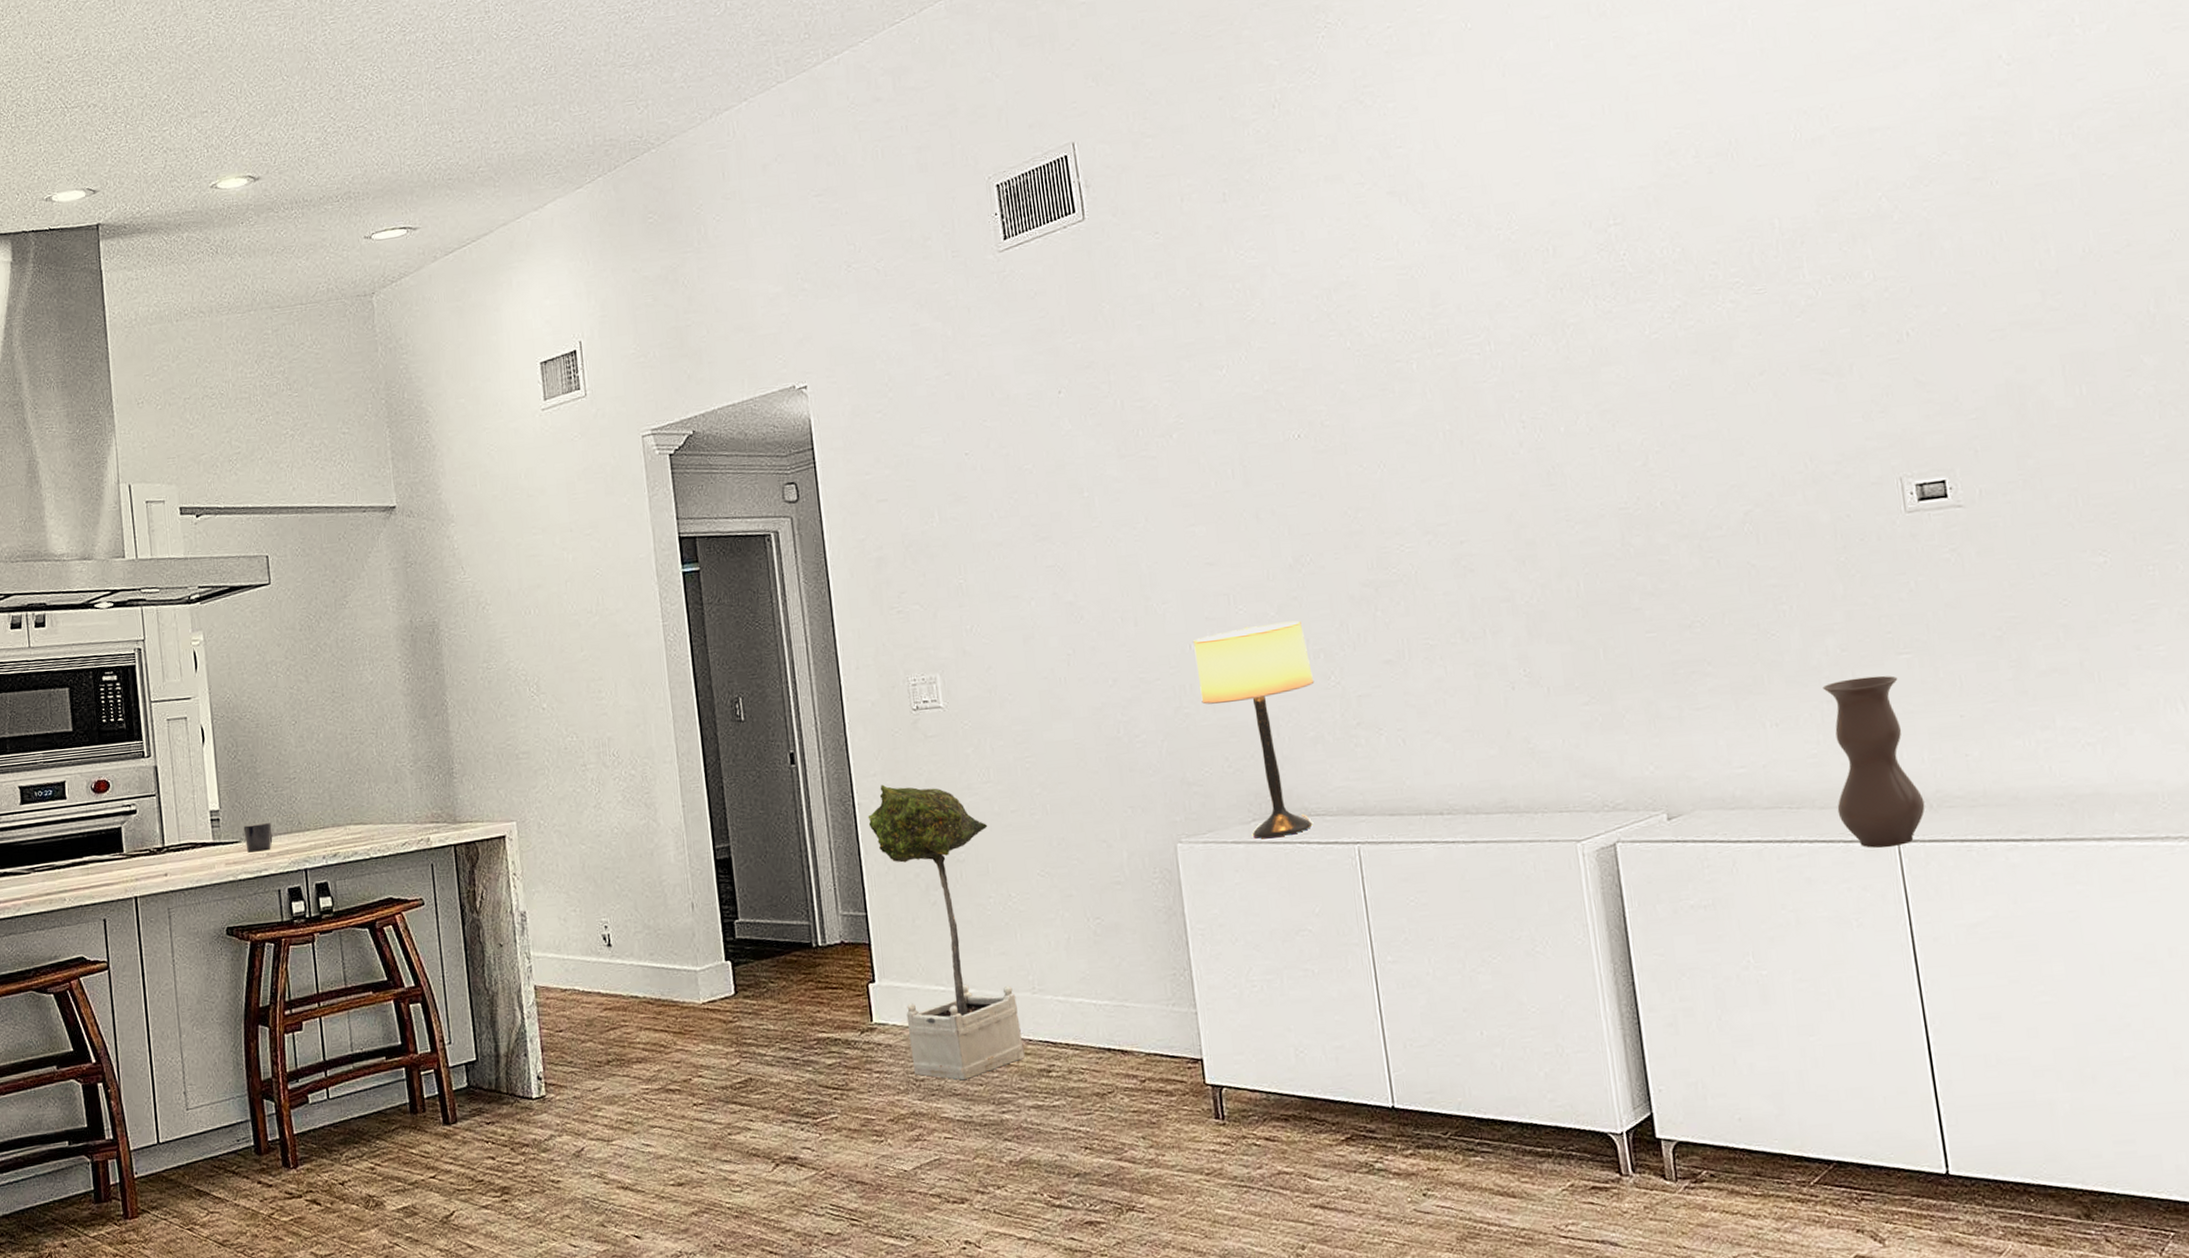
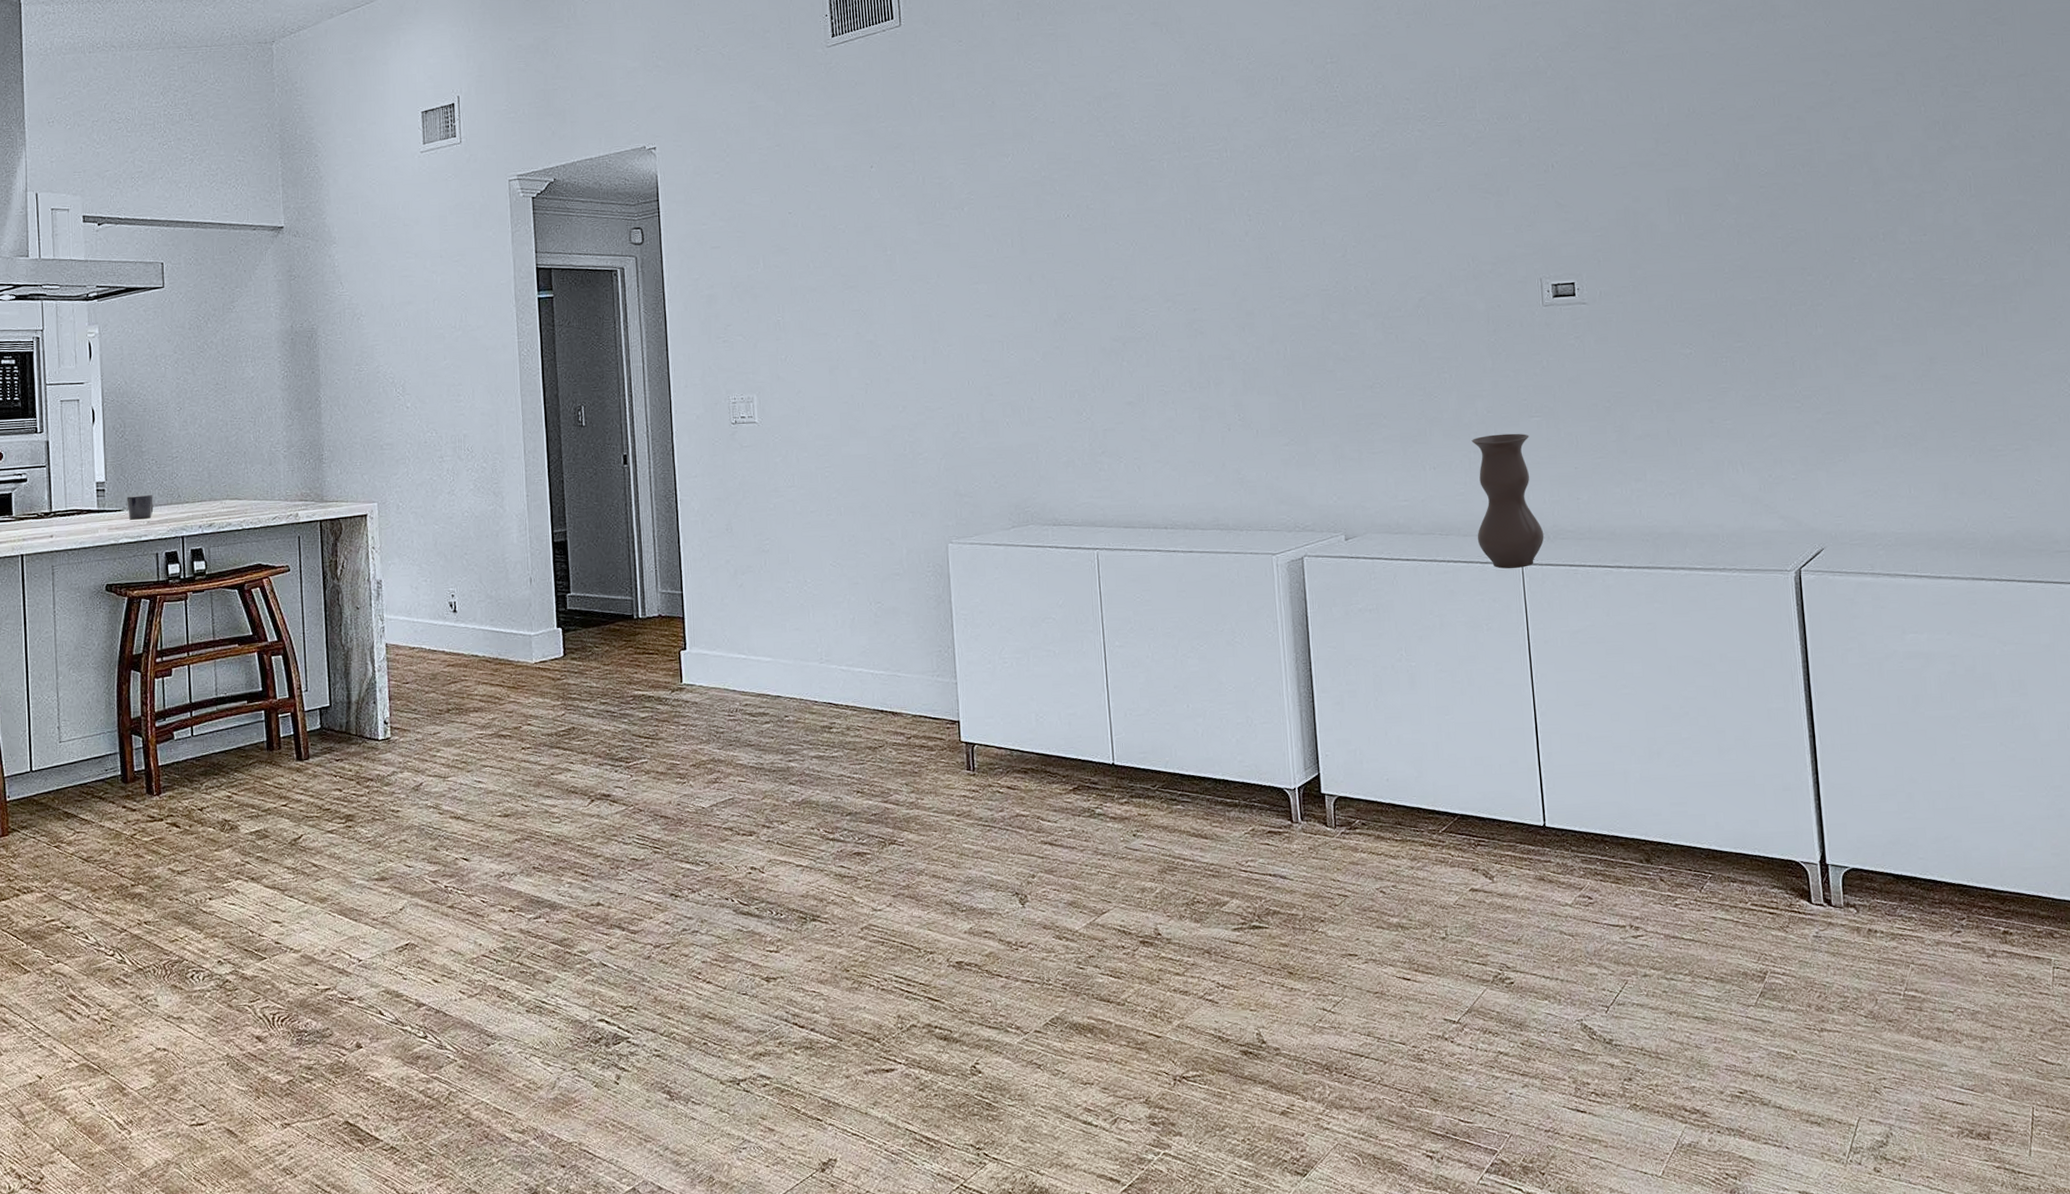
potted tree: present [868,784,1025,1081] -> none [688,485,811,734]
table lamp: present [1193,620,1315,839] -> none [972,366,1069,543]

